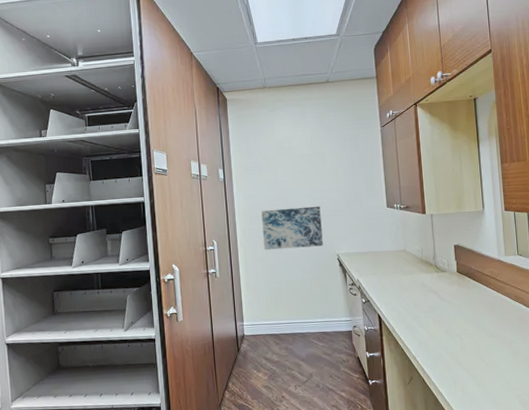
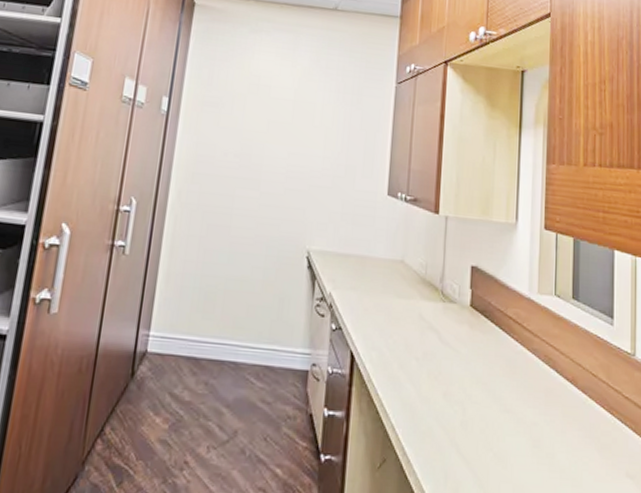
wall art: present [261,206,323,250] -> none [204,166,296,235]

